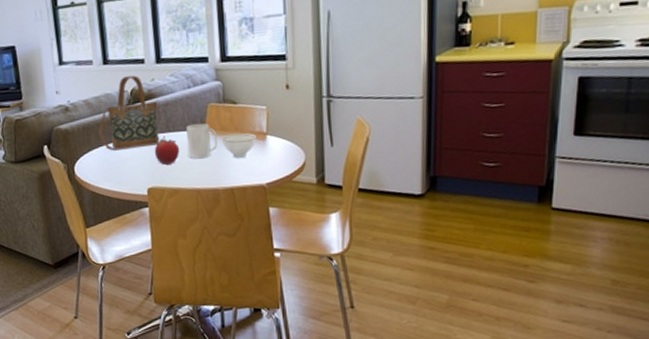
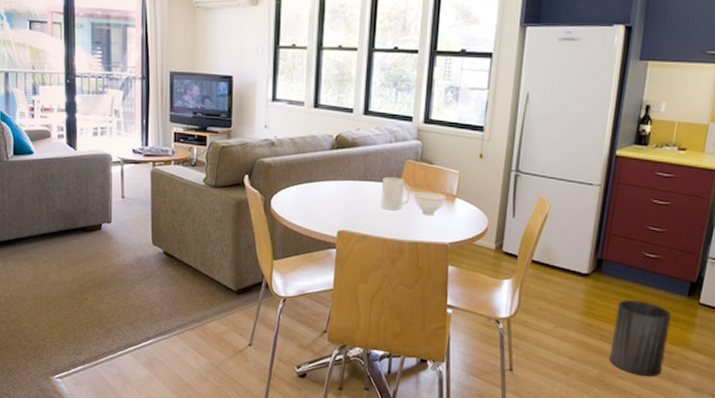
handbag: present [99,75,176,151] -> none [300,122,372,192]
fruit: present [154,139,180,165] -> none [349,188,374,211]
trash can: none [458,213,523,295] -> present [609,299,672,377]

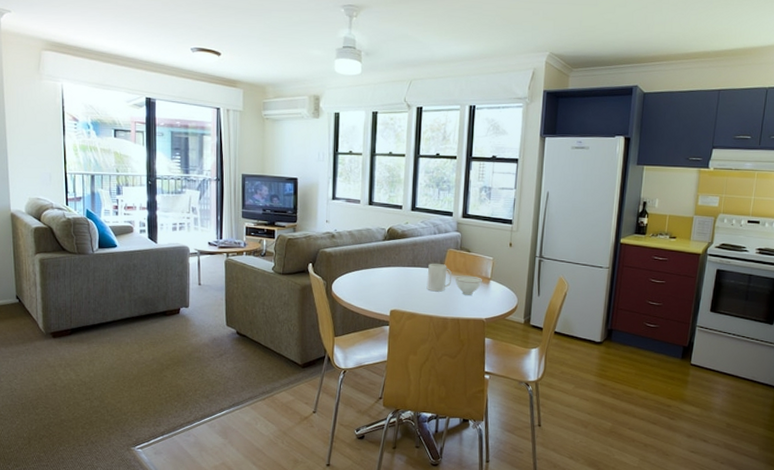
trash can: present [609,299,672,377] -> none [620,362,670,427]

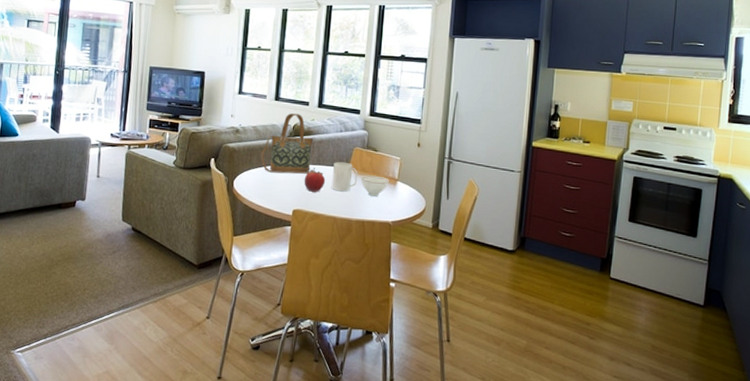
handbag: none [357,217,419,277] -> present [261,113,324,175]
fruit: none [400,273,421,293] -> present [304,171,326,192]

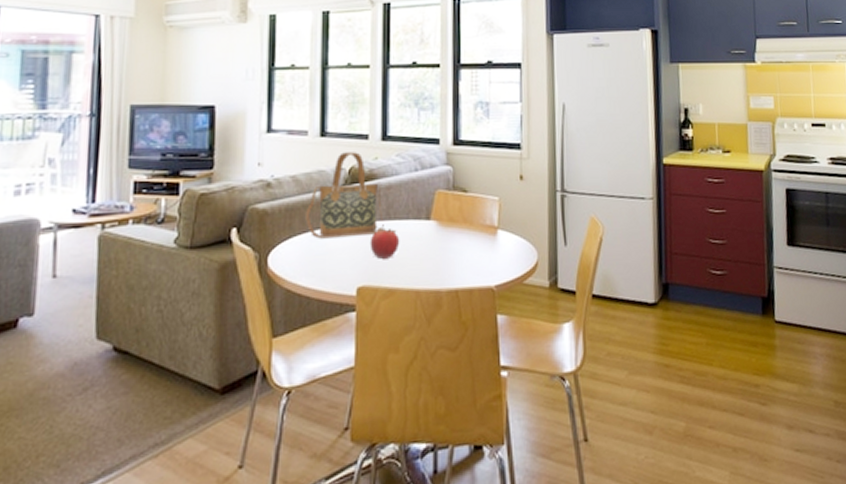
mug: present [331,161,357,192] -> none [408,211,443,254]
bowl: present [360,175,389,197] -> none [448,225,487,254]

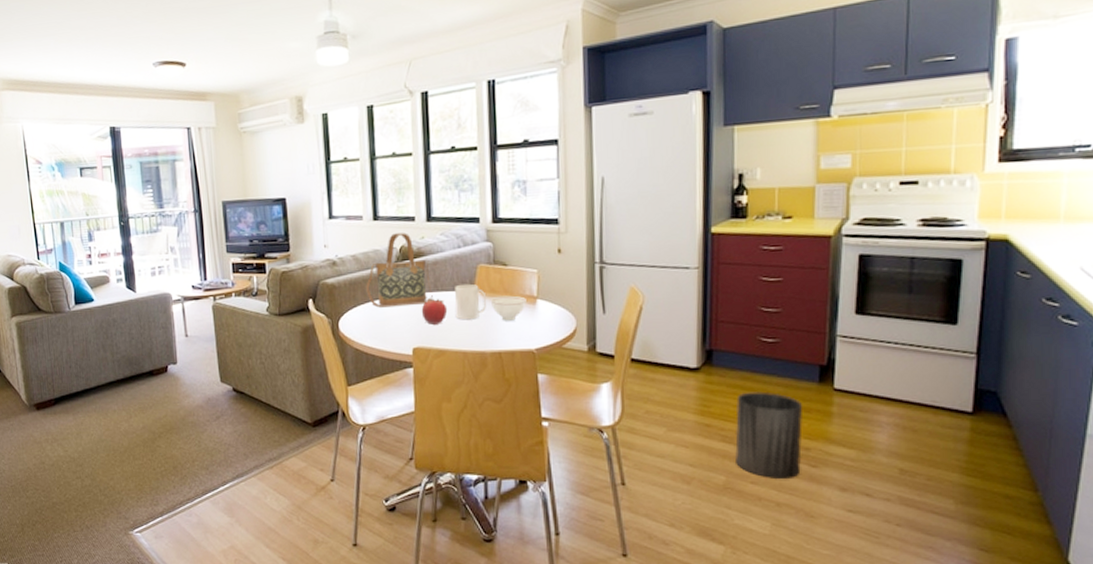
mug: none [408,211,443,254] -> present [454,283,486,320]
bowl: none [448,225,487,254] -> present [490,295,527,321]
trash can: none [692,326,753,421] -> present [735,391,803,478]

